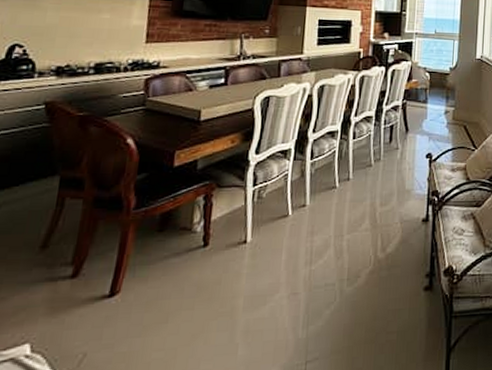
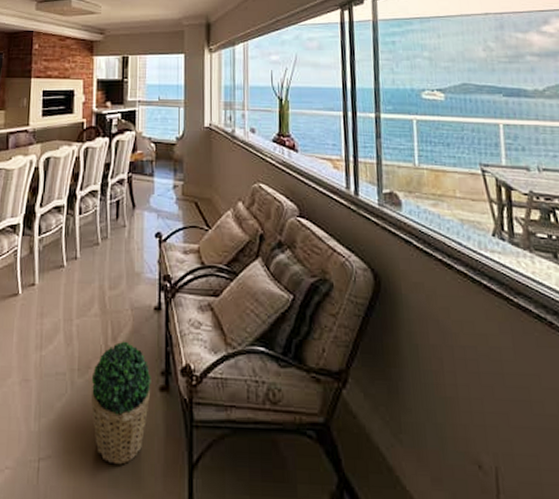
potted plant: none [359,250,417,357] -> present [91,341,151,465]

